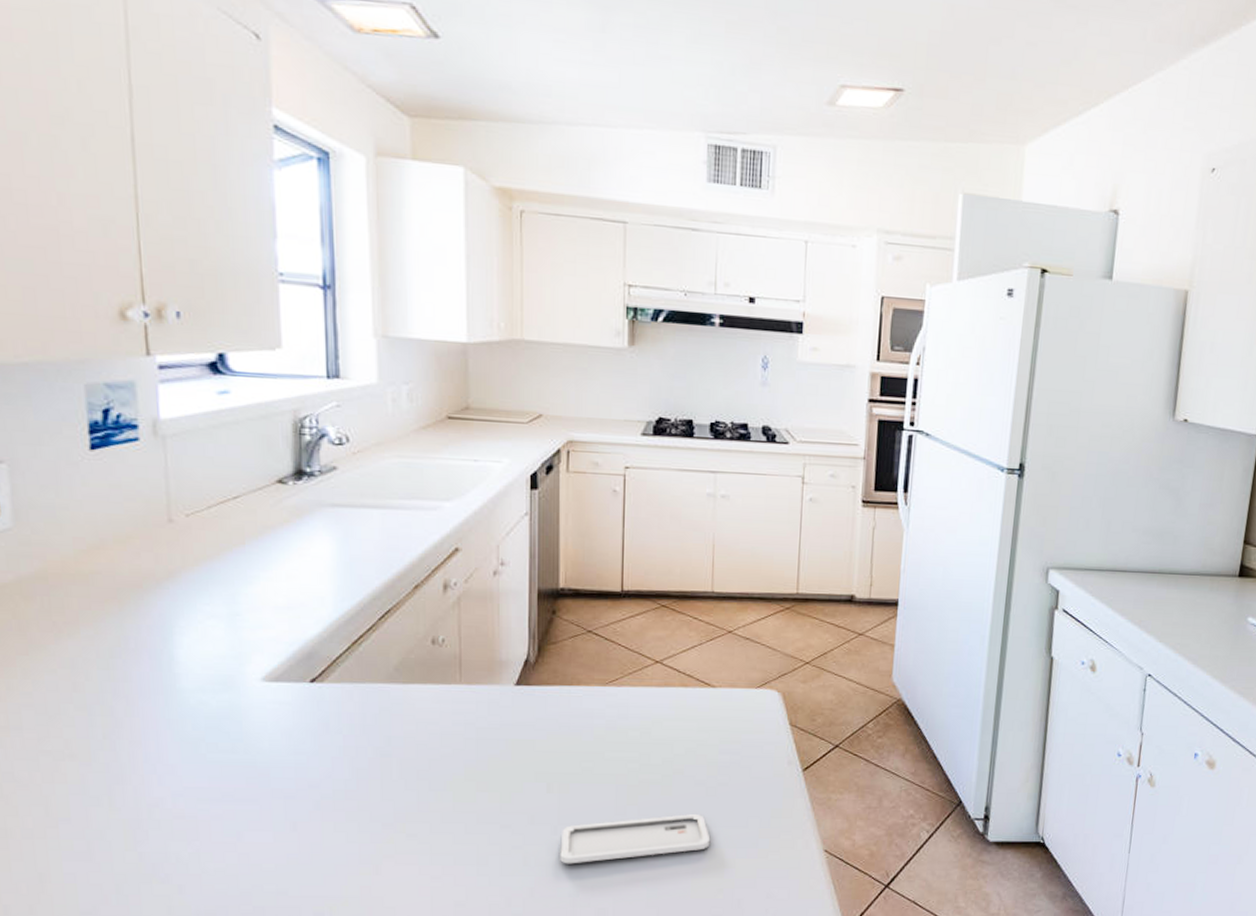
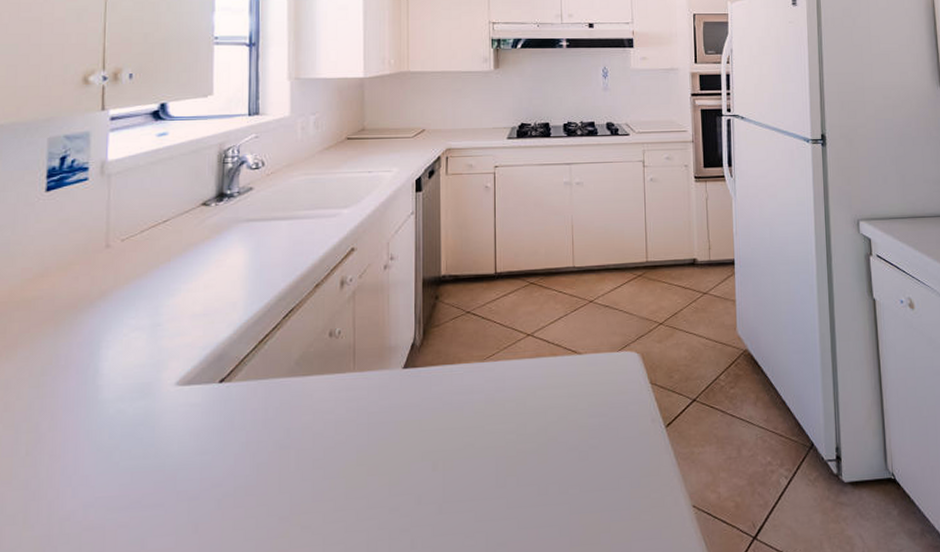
smartphone: present [560,814,711,864] -> none [445,480,586,544]

